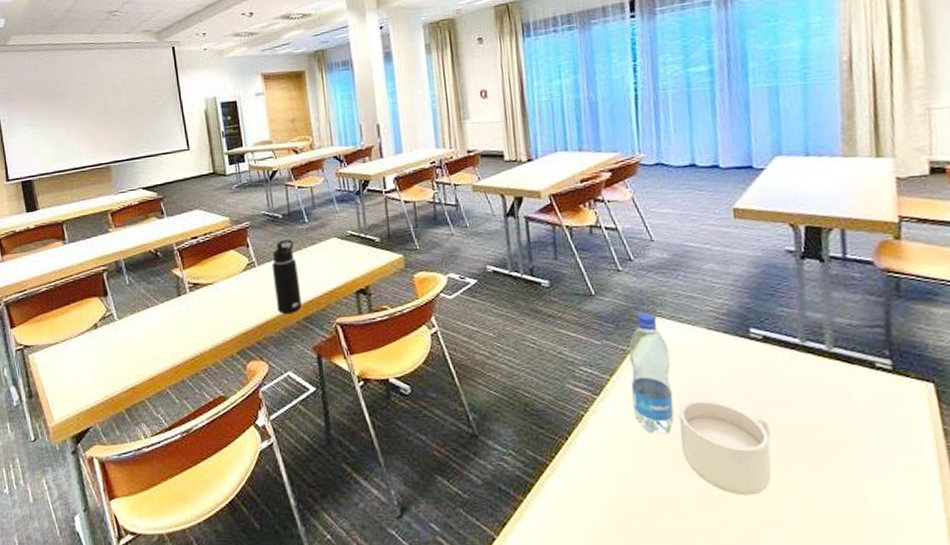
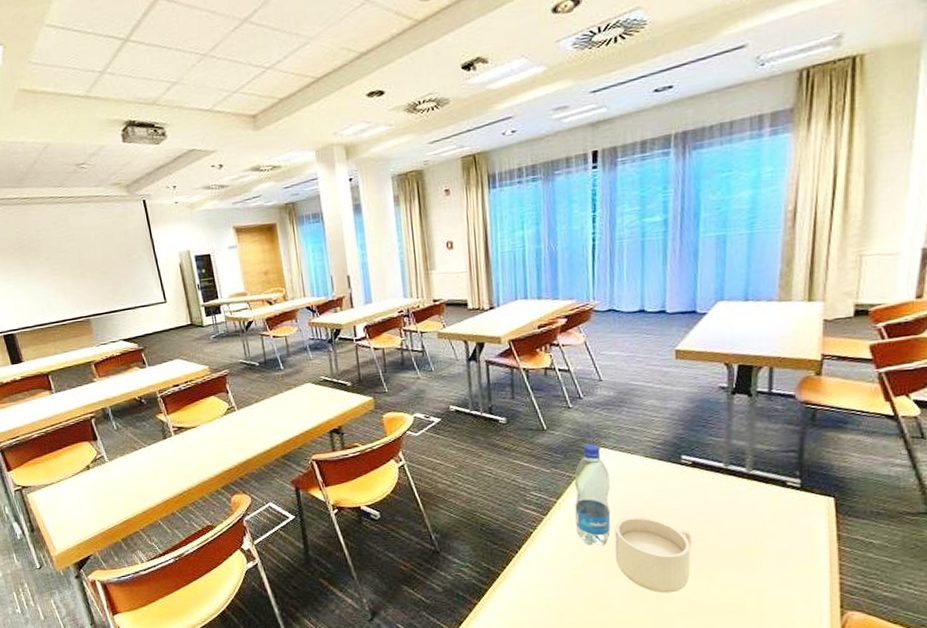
water bottle: present [272,240,302,314] -> none [250,386,280,452]

